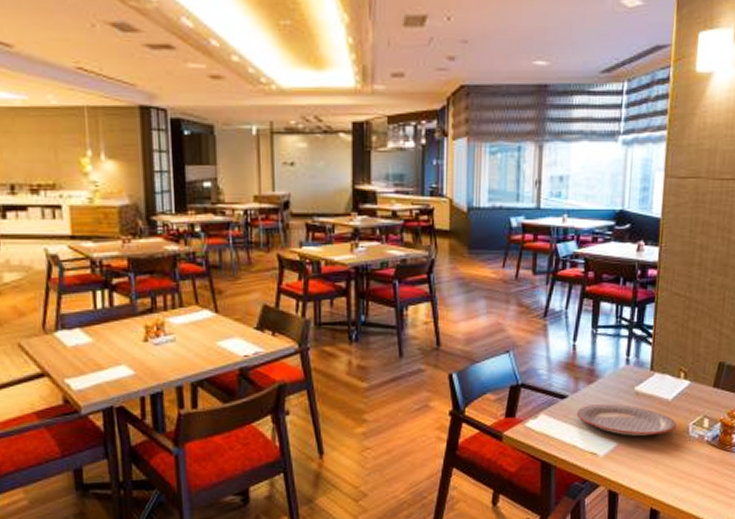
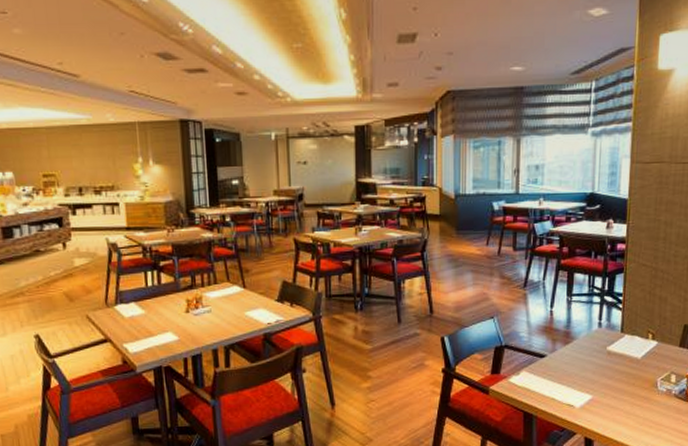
plate: present [576,404,676,436] -> none [554,362,645,390]

